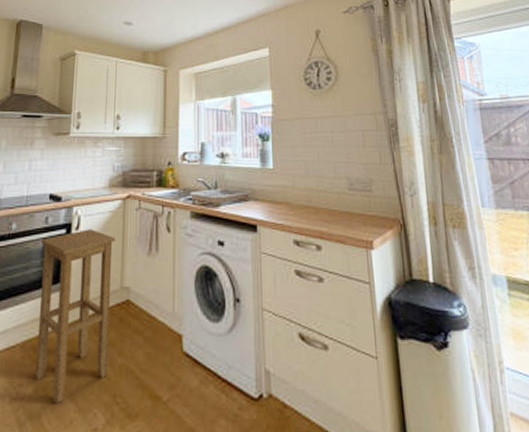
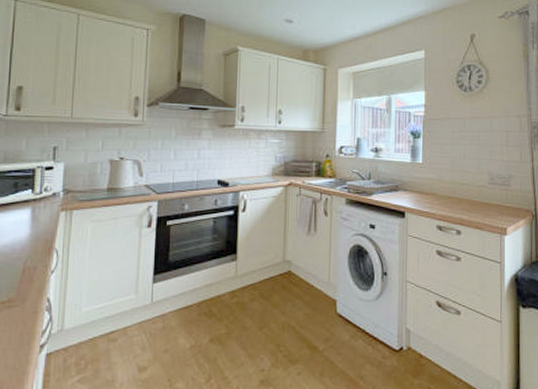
stool: present [34,229,116,404] -> none [210,211,279,350]

